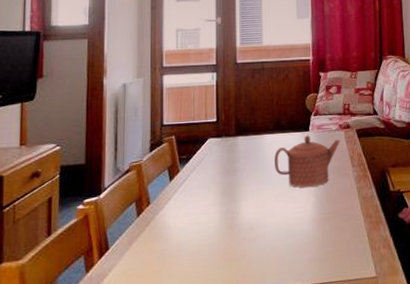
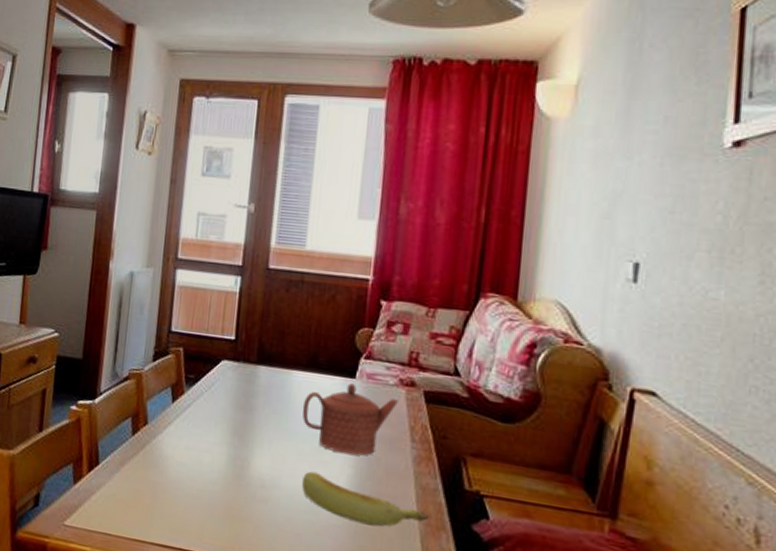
banana: none [280,206,370,236] -> present [302,471,428,527]

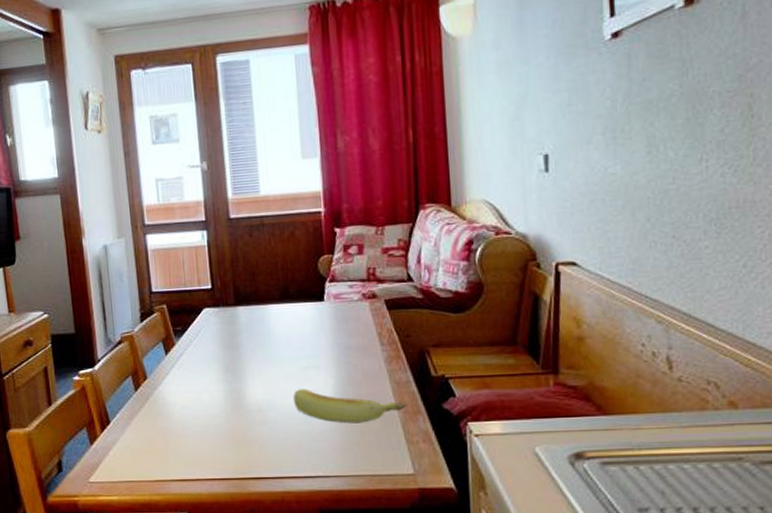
teapot: present [302,383,398,456] -> none [282,306,364,368]

